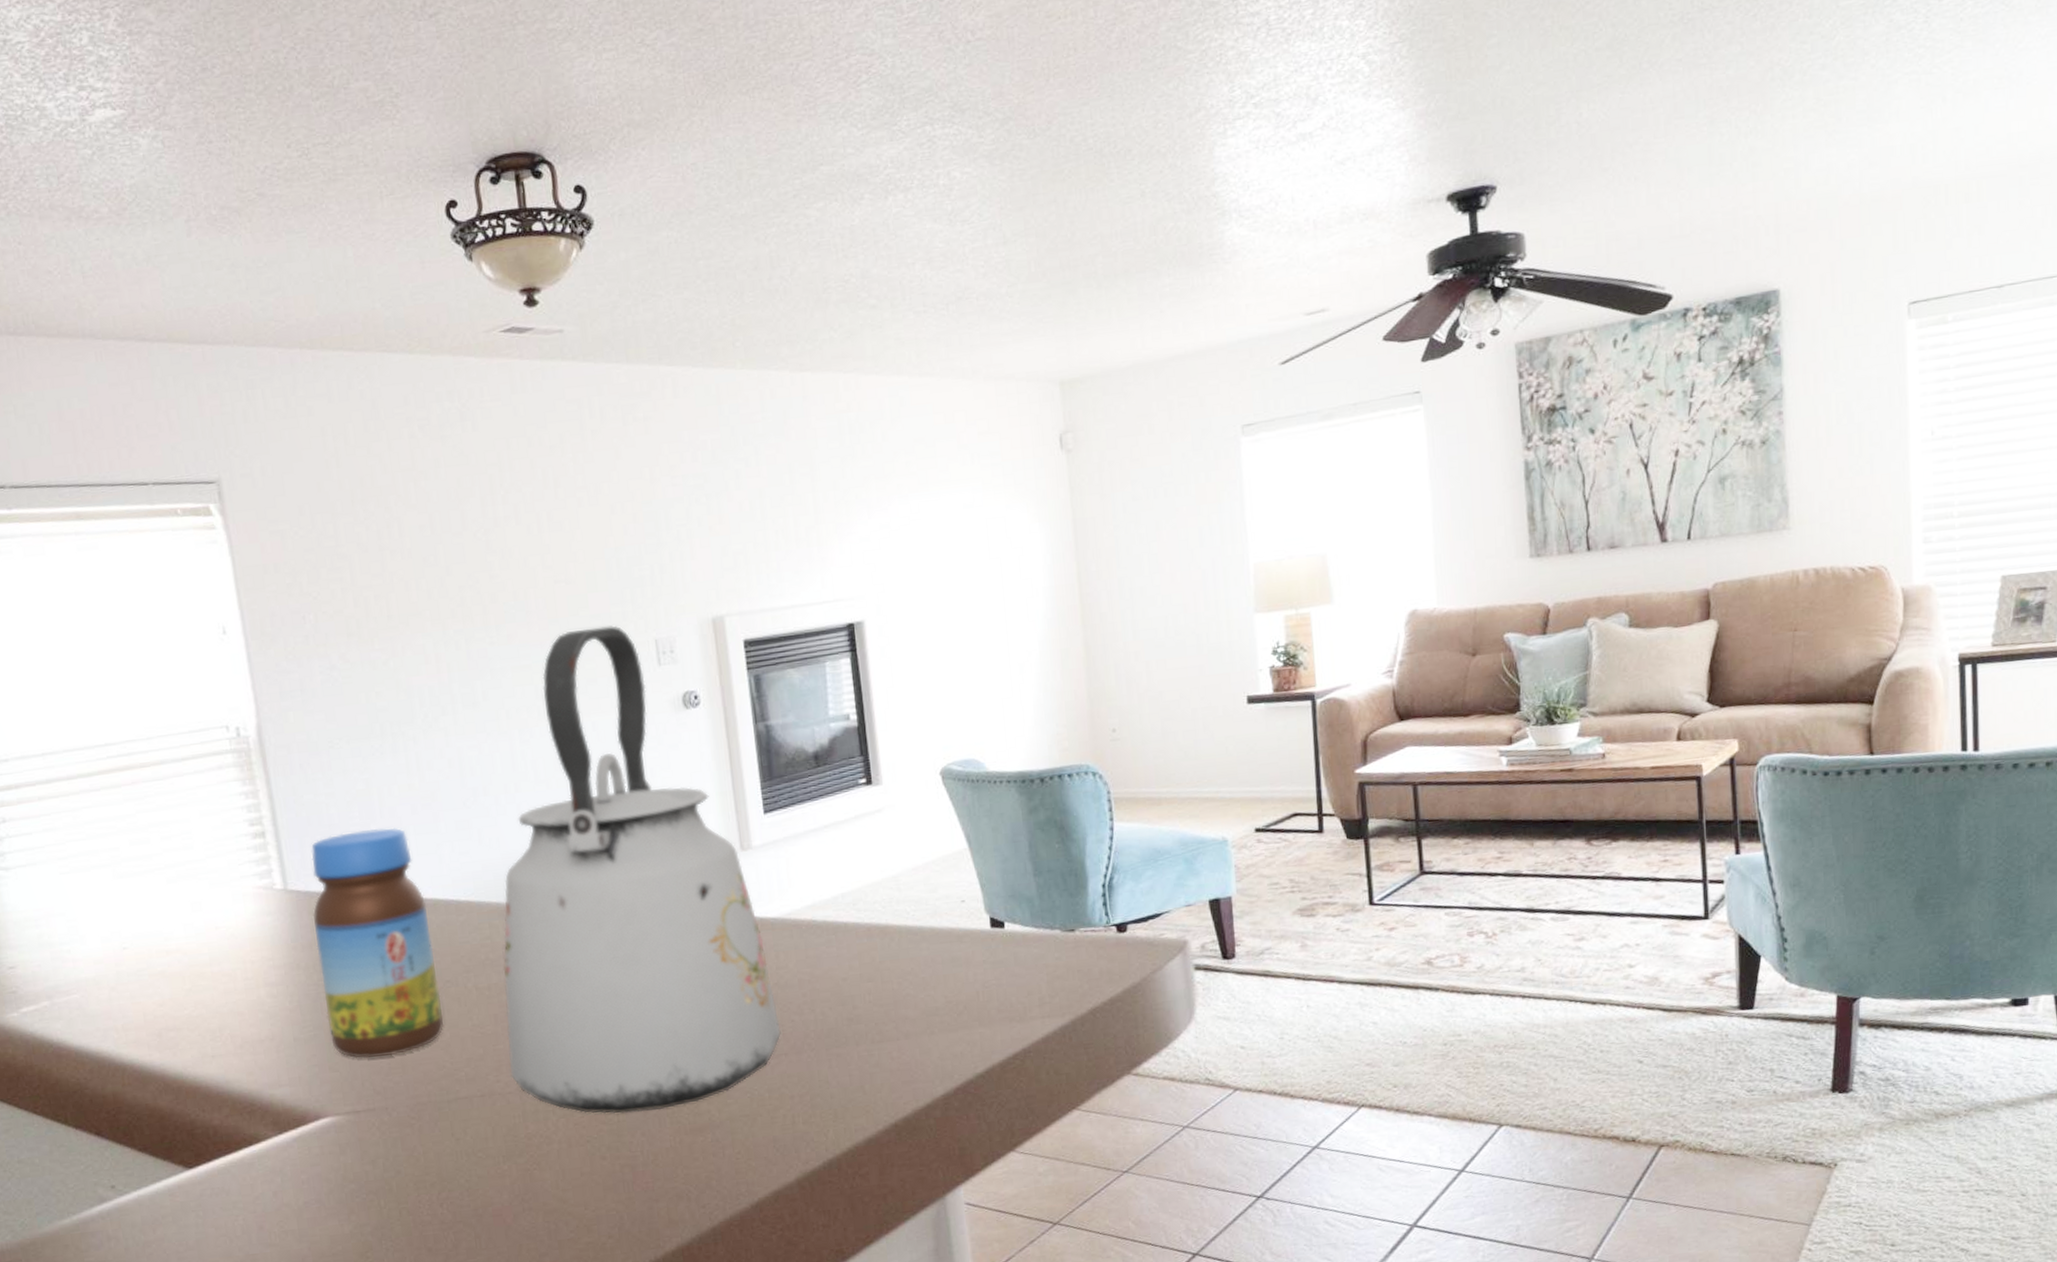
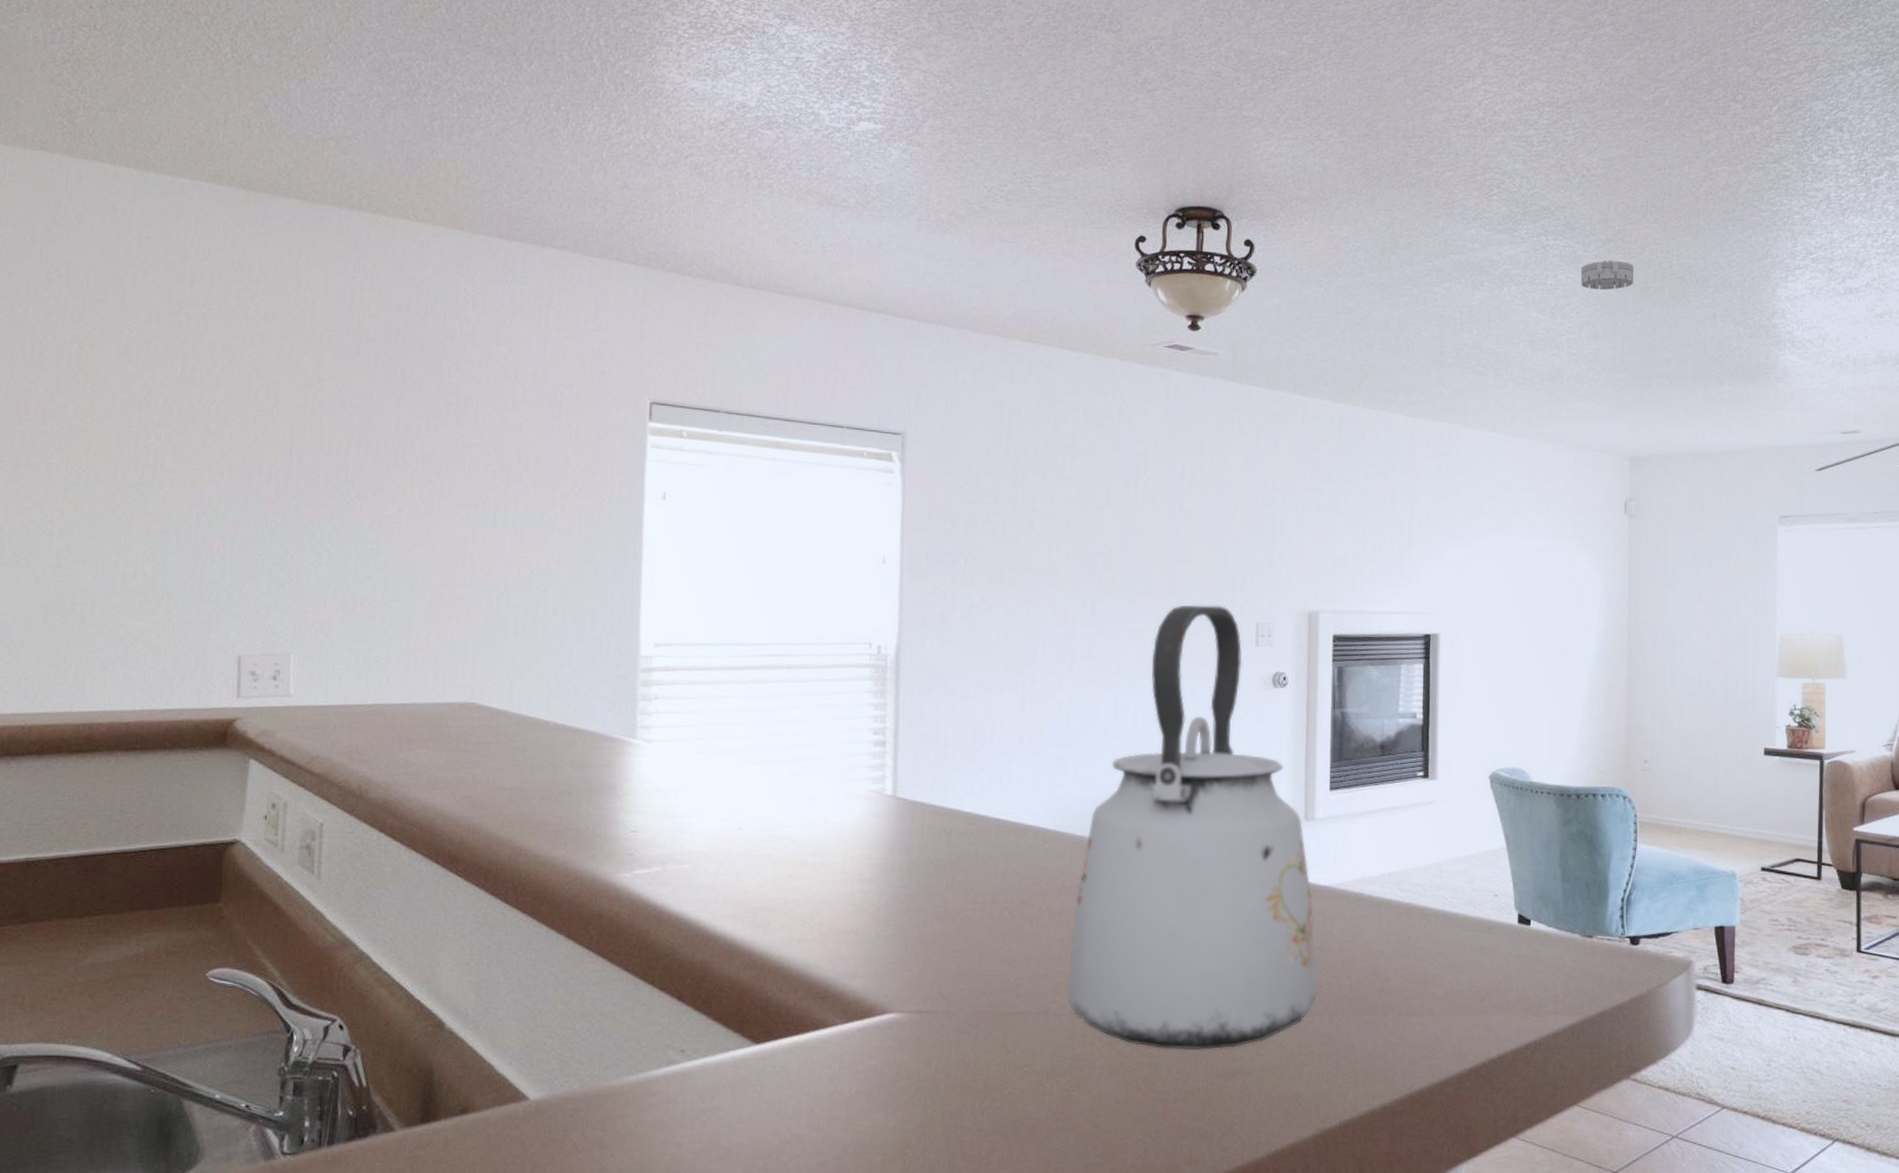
jar: present [311,827,445,1059] -> none [909,753,1018,964]
smoke detector: none [977,142,1043,184] -> present [1580,260,1634,290]

